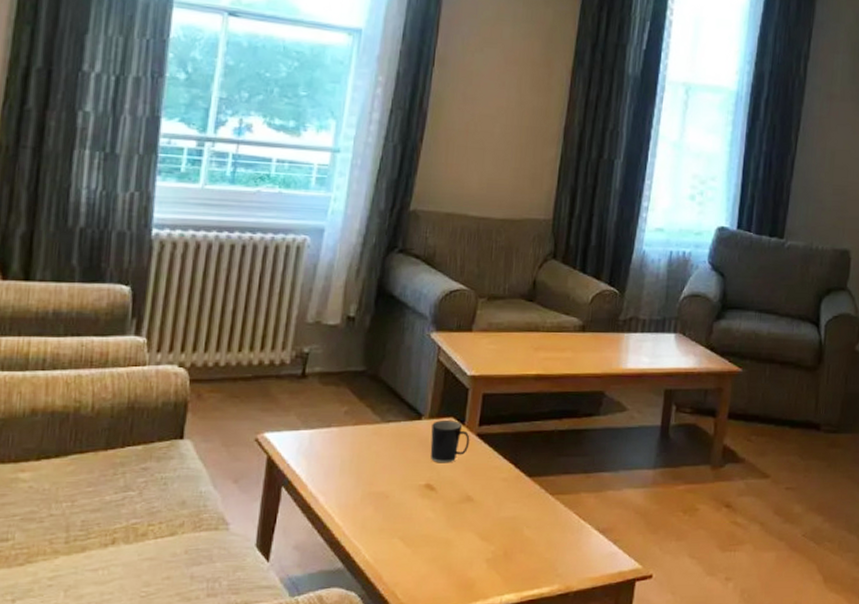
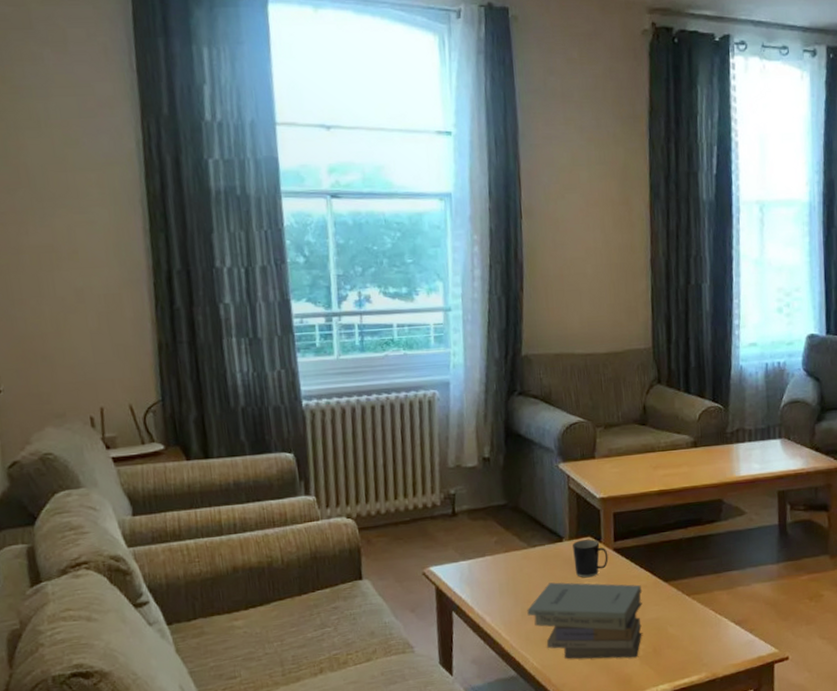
books: none [368,465,502,560] -> present [527,582,643,659]

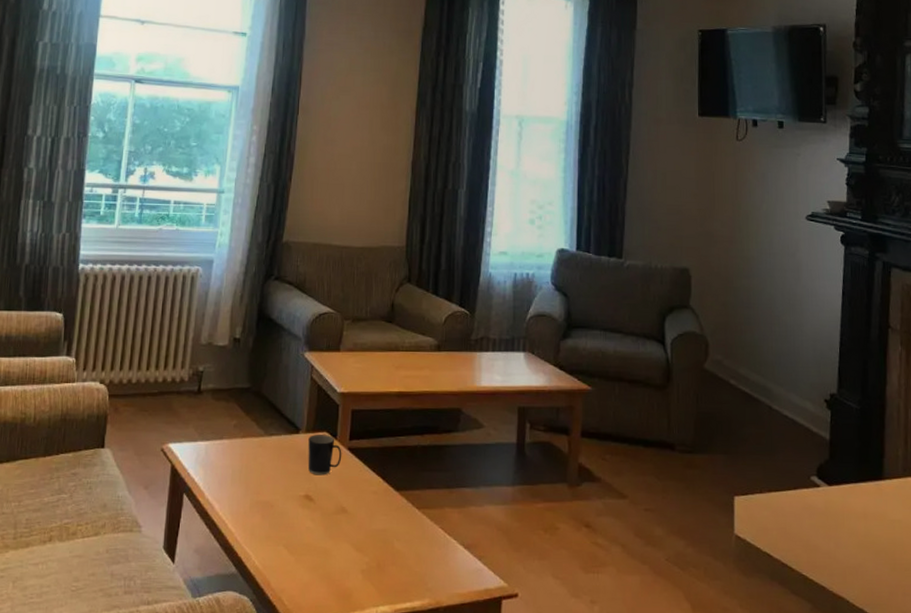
books: present [527,582,643,659] -> none [256,476,373,571]

